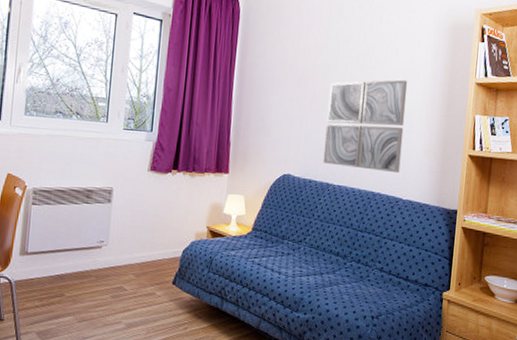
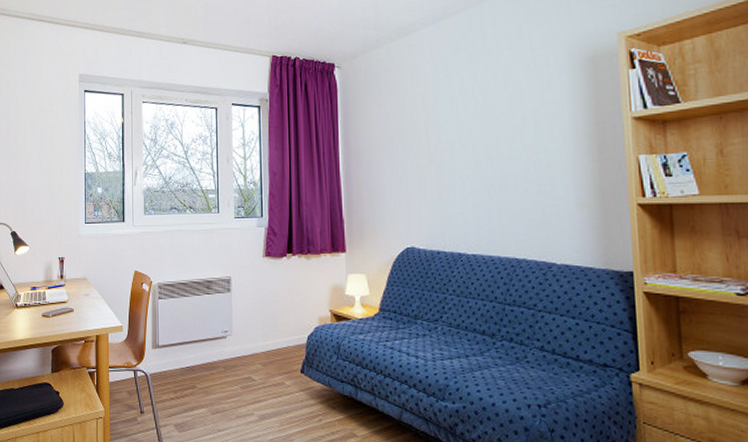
wall art: present [323,79,408,174] -> none [447,127,548,235]

